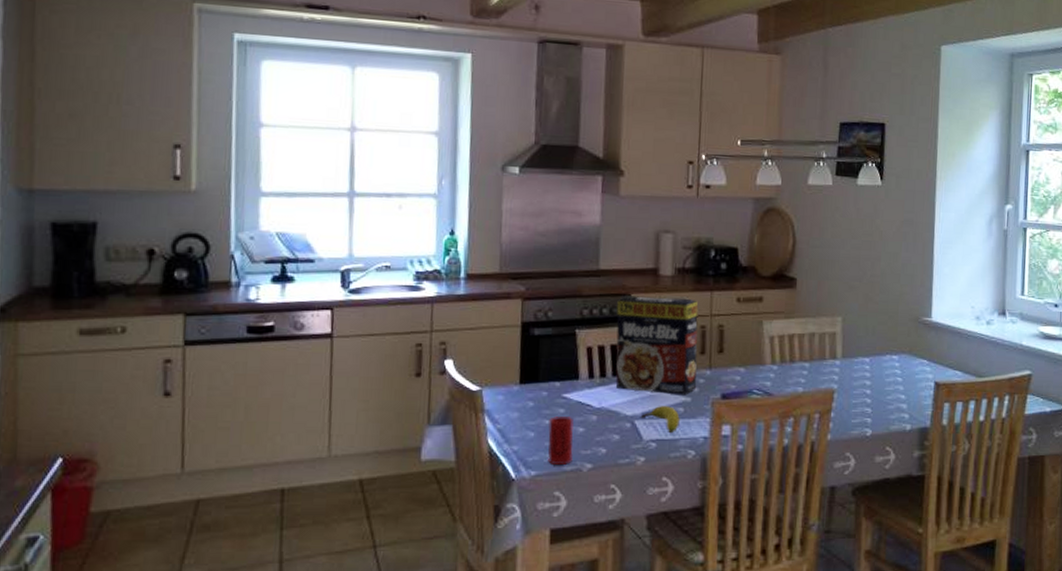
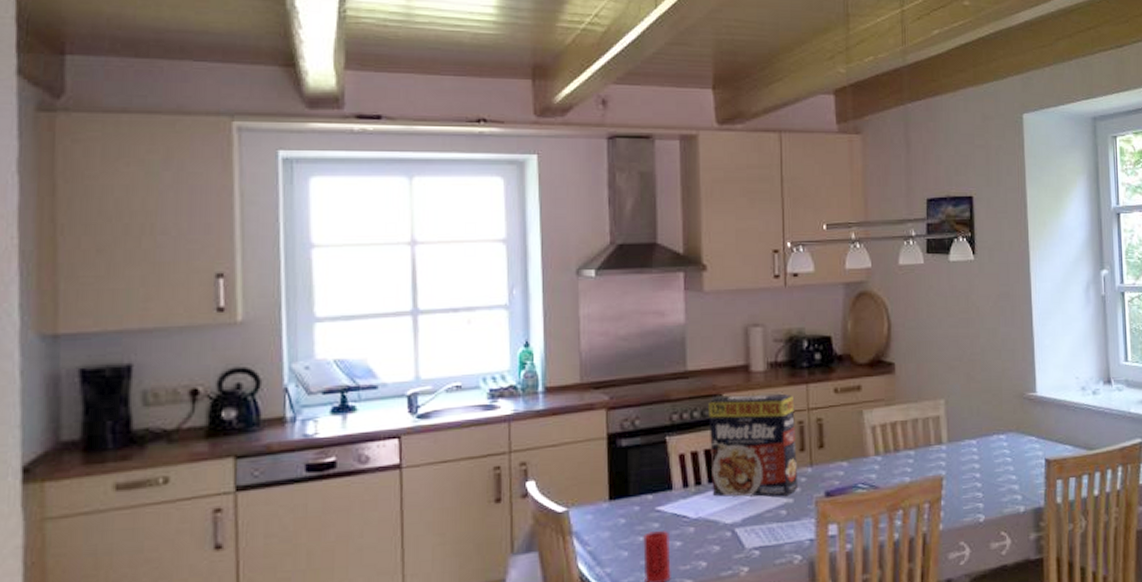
fruit: present [641,406,680,434] -> none [742,510,783,539]

